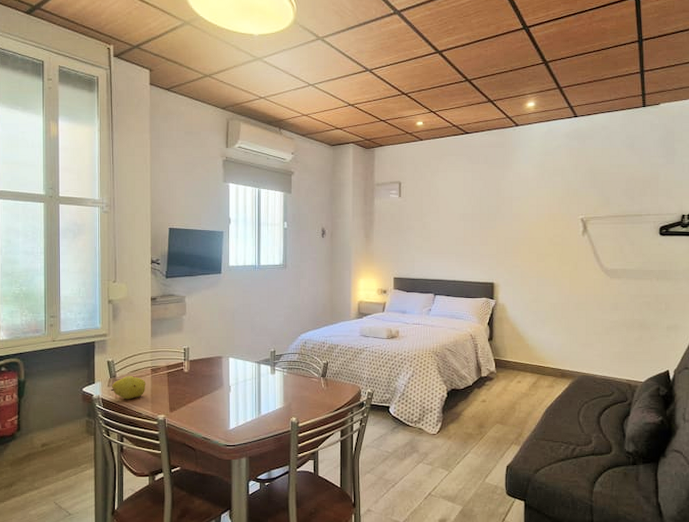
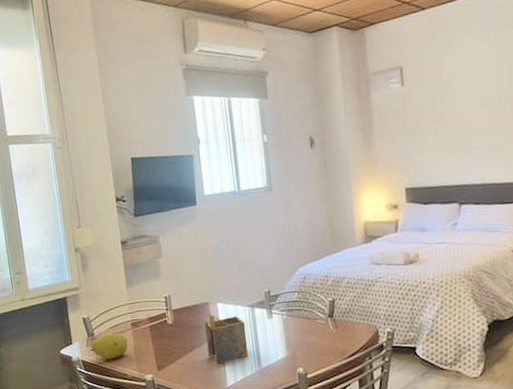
napkin holder: none [216,365,251,409] -> present [204,313,249,364]

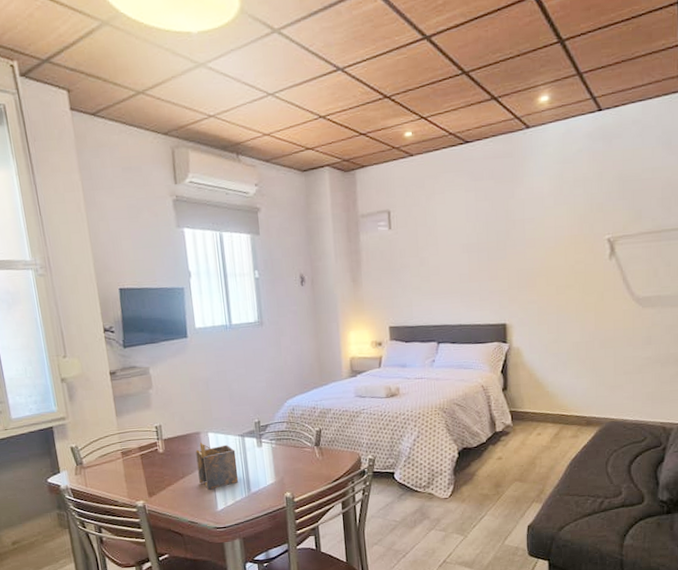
fruit: present [90,332,128,360] -> none [78,460,118,488]

